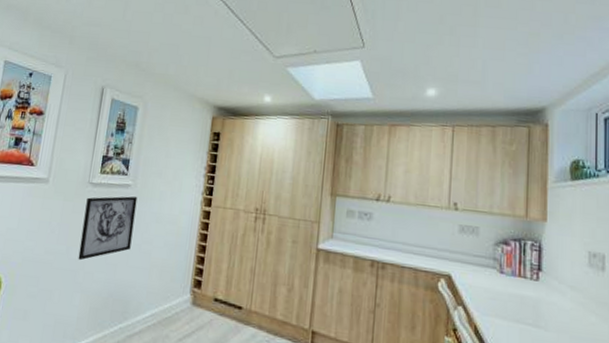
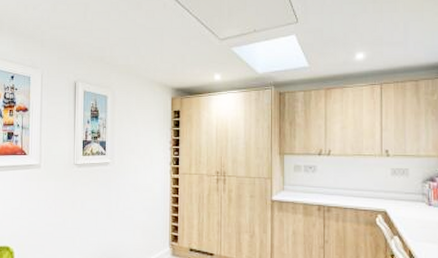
wall art: present [78,196,138,261] -> none [73,171,116,229]

